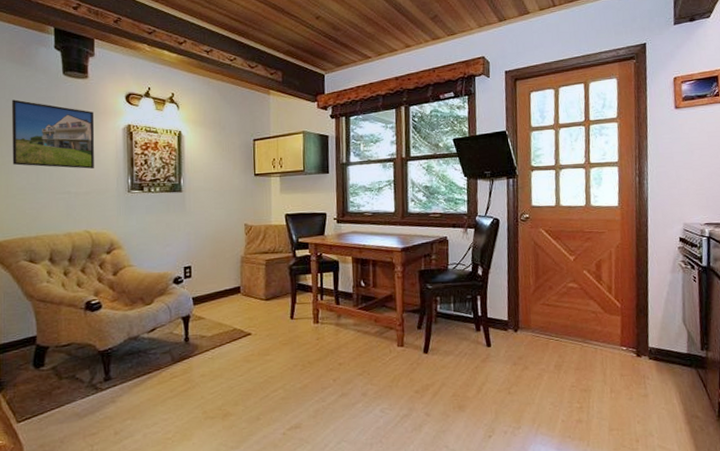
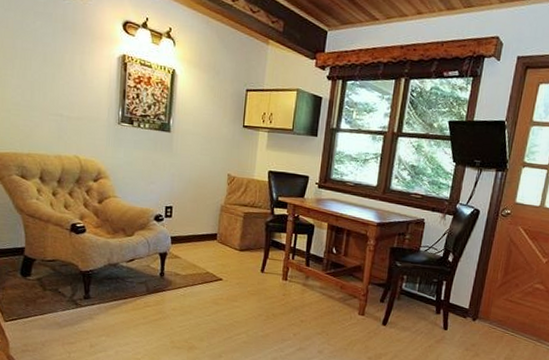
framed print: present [12,99,95,169] -> none [8,10,91,95]

